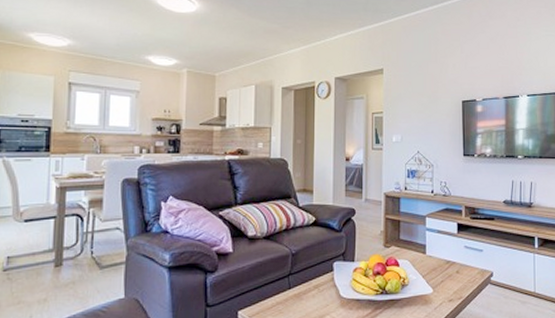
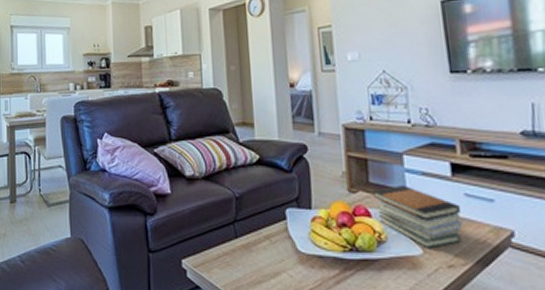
book stack: none [402,240,461,289] -> present [373,184,463,249]

